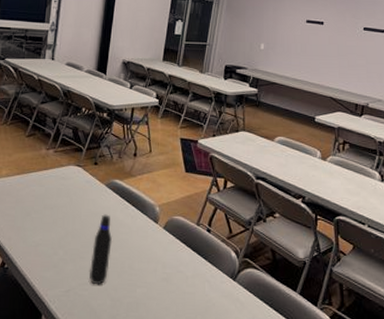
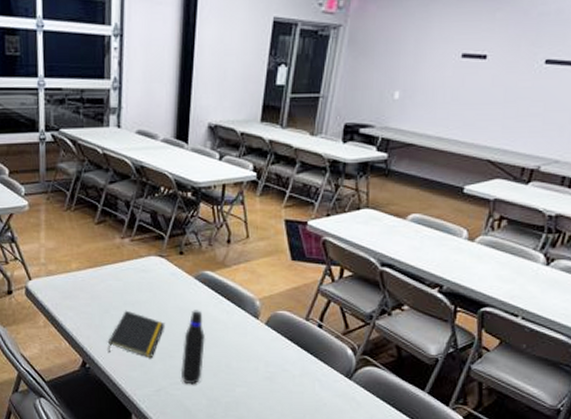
notepad: none [26,213,79,260] -> present [108,310,166,359]

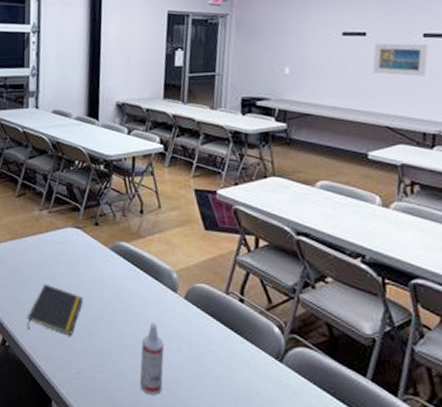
water bottle: present [180,310,206,385] -> none [100,283,125,367]
spray bottle: none [216,346,242,408] -> present [139,322,164,395]
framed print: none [485,68,548,108] -> present [372,43,429,77]

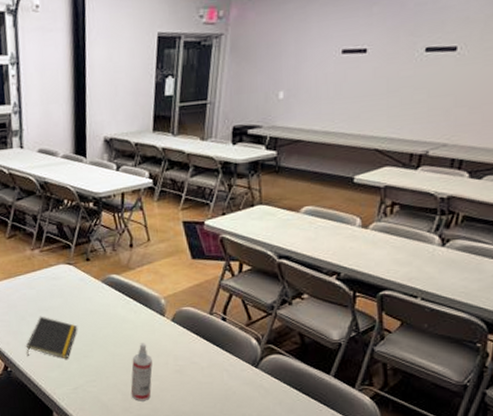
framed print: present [372,43,429,77] -> none [368,59,429,96]

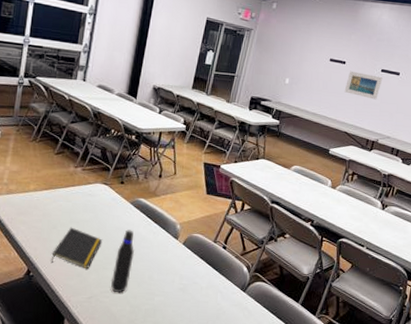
water bottle: none [95,311,117,382] -> present [111,229,135,293]
spray bottle: present [131,343,153,401] -> none [138,261,162,315]
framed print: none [368,59,429,96] -> present [344,70,383,100]

